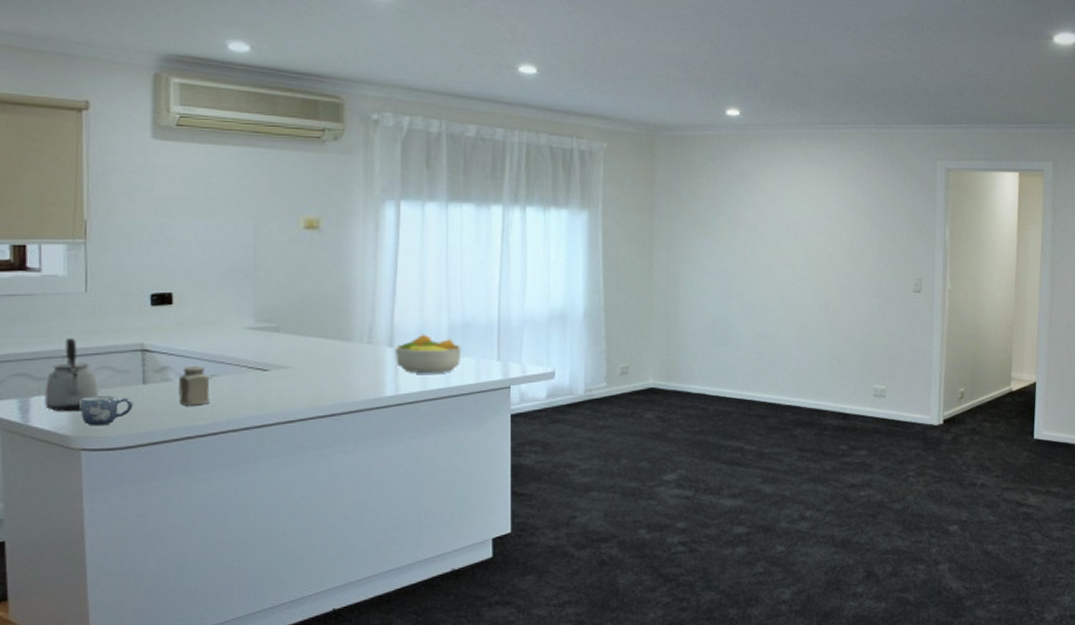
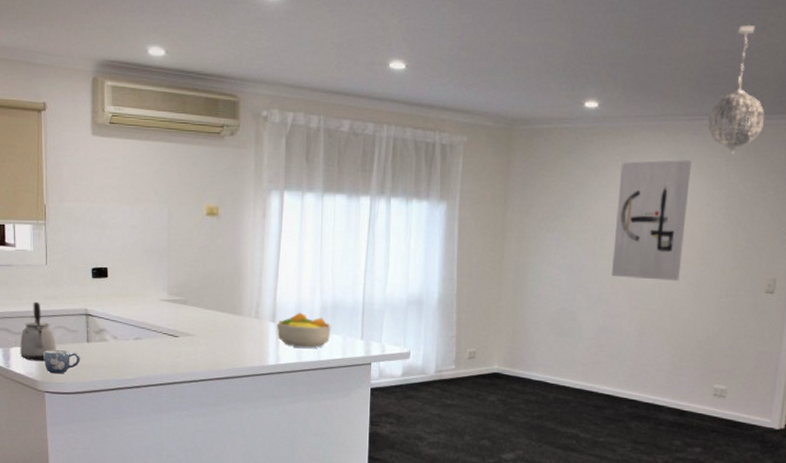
salt shaker: present [179,365,210,406] -> none [113,329,135,363]
wall art: none [765,166,834,284] -> present [612,160,691,281]
pendant light: none [845,41,898,162] -> present [707,24,765,155]

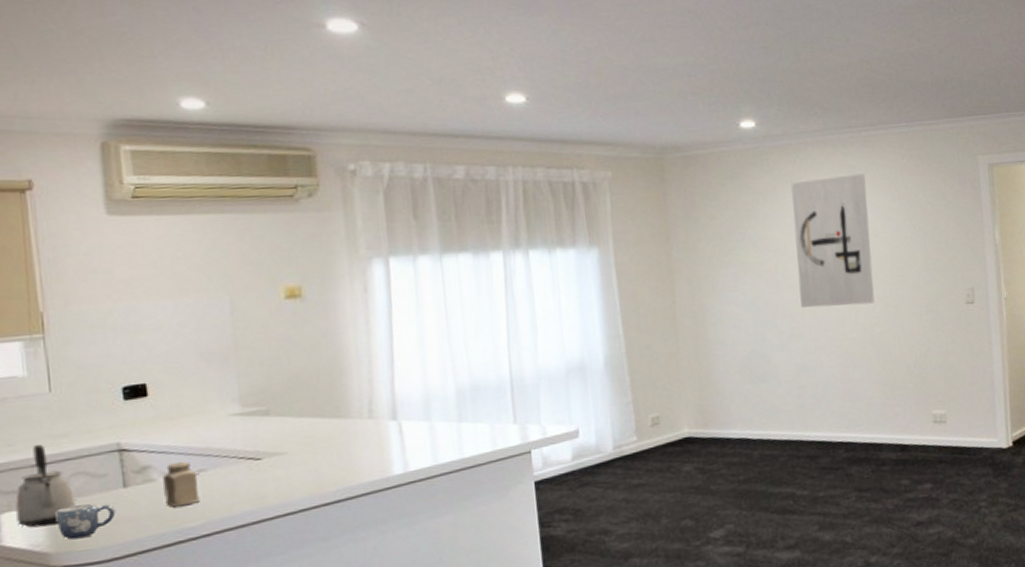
salt shaker: none [113,329,135,363] -> present [163,461,200,507]
fruit bowl: present [277,312,331,348] -> none [399,402,473,447]
pendant light: present [707,24,765,155] -> none [873,30,932,164]

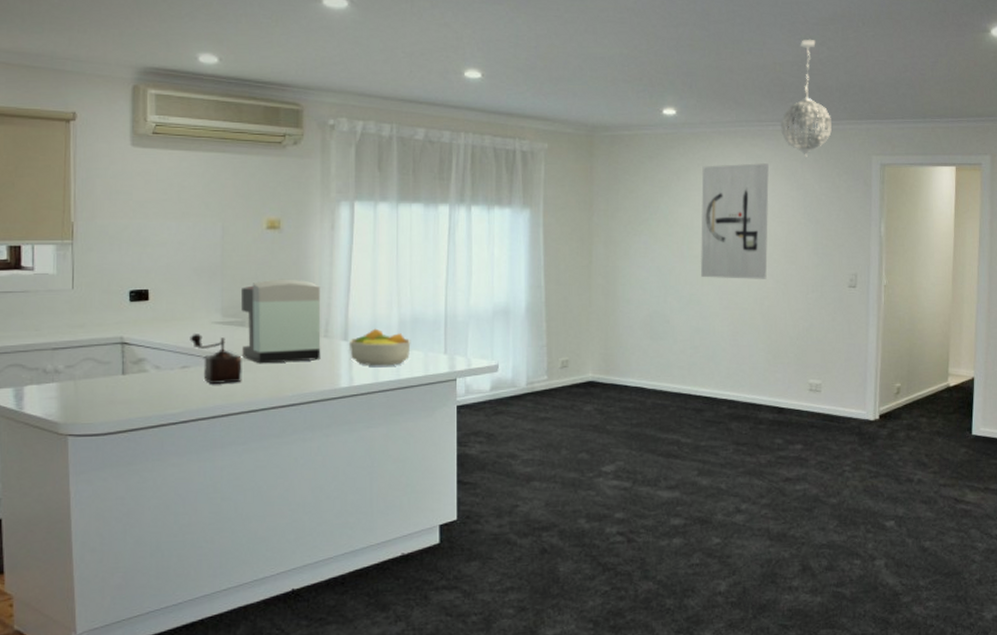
kettle: present [16,444,76,528] -> none [37,331,84,400]
mug: present [55,504,115,540] -> none [67,386,113,414]
salt shaker: present [163,461,200,507] -> none [154,357,182,395]
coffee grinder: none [203,429,273,487] -> present [190,334,242,385]
coffee maker: none [262,354,367,458] -> present [241,279,321,364]
fruit bowl: none [399,402,473,447] -> present [350,328,411,366]
pendant light: none [873,30,932,164] -> present [780,39,833,158]

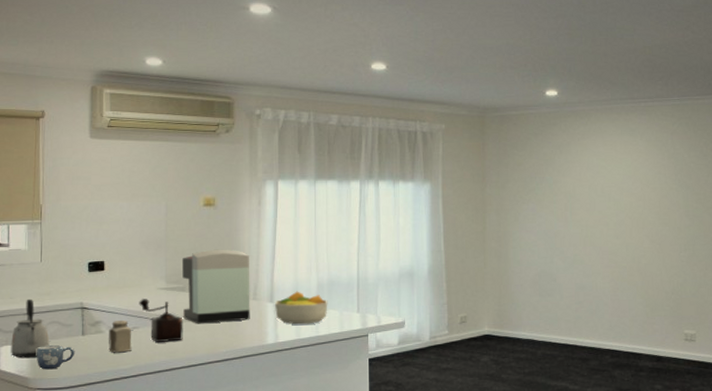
kettle: none [37,331,84,400] -> present [11,298,50,359]
mug: none [67,386,113,414] -> present [36,345,74,370]
salt shaker: none [154,357,182,395] -> present [109,319,132,353]
wall art: present [701,163,769,279] -> none [582,136,643,240]
pendant light: present [780,39,833,158] -> none [651,24,699,130]

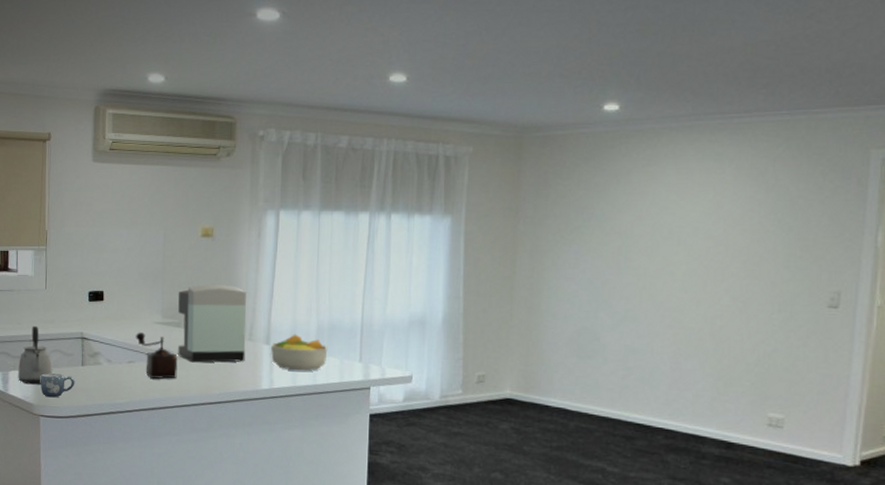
salt shaker: present [109,319,132,353] -> none [106,352,128,386]

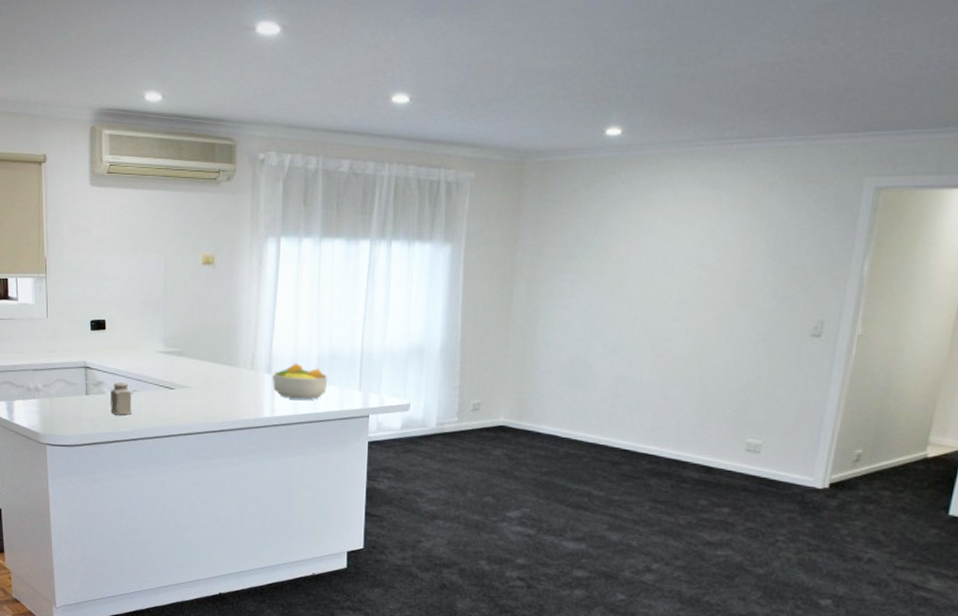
kettle: present [18,325,52,385] -> none [23,354,57,414]
mug: present [40,373,74,398] -> none [45,403,79,427]
salt shaker: none [106,352,128,386] -> present [110,381,132,415]
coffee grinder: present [135,332,178,380] -> none [138,361,181,409]
coffee maker: present [178,284,246,363] -> none [180,312,248,392]

